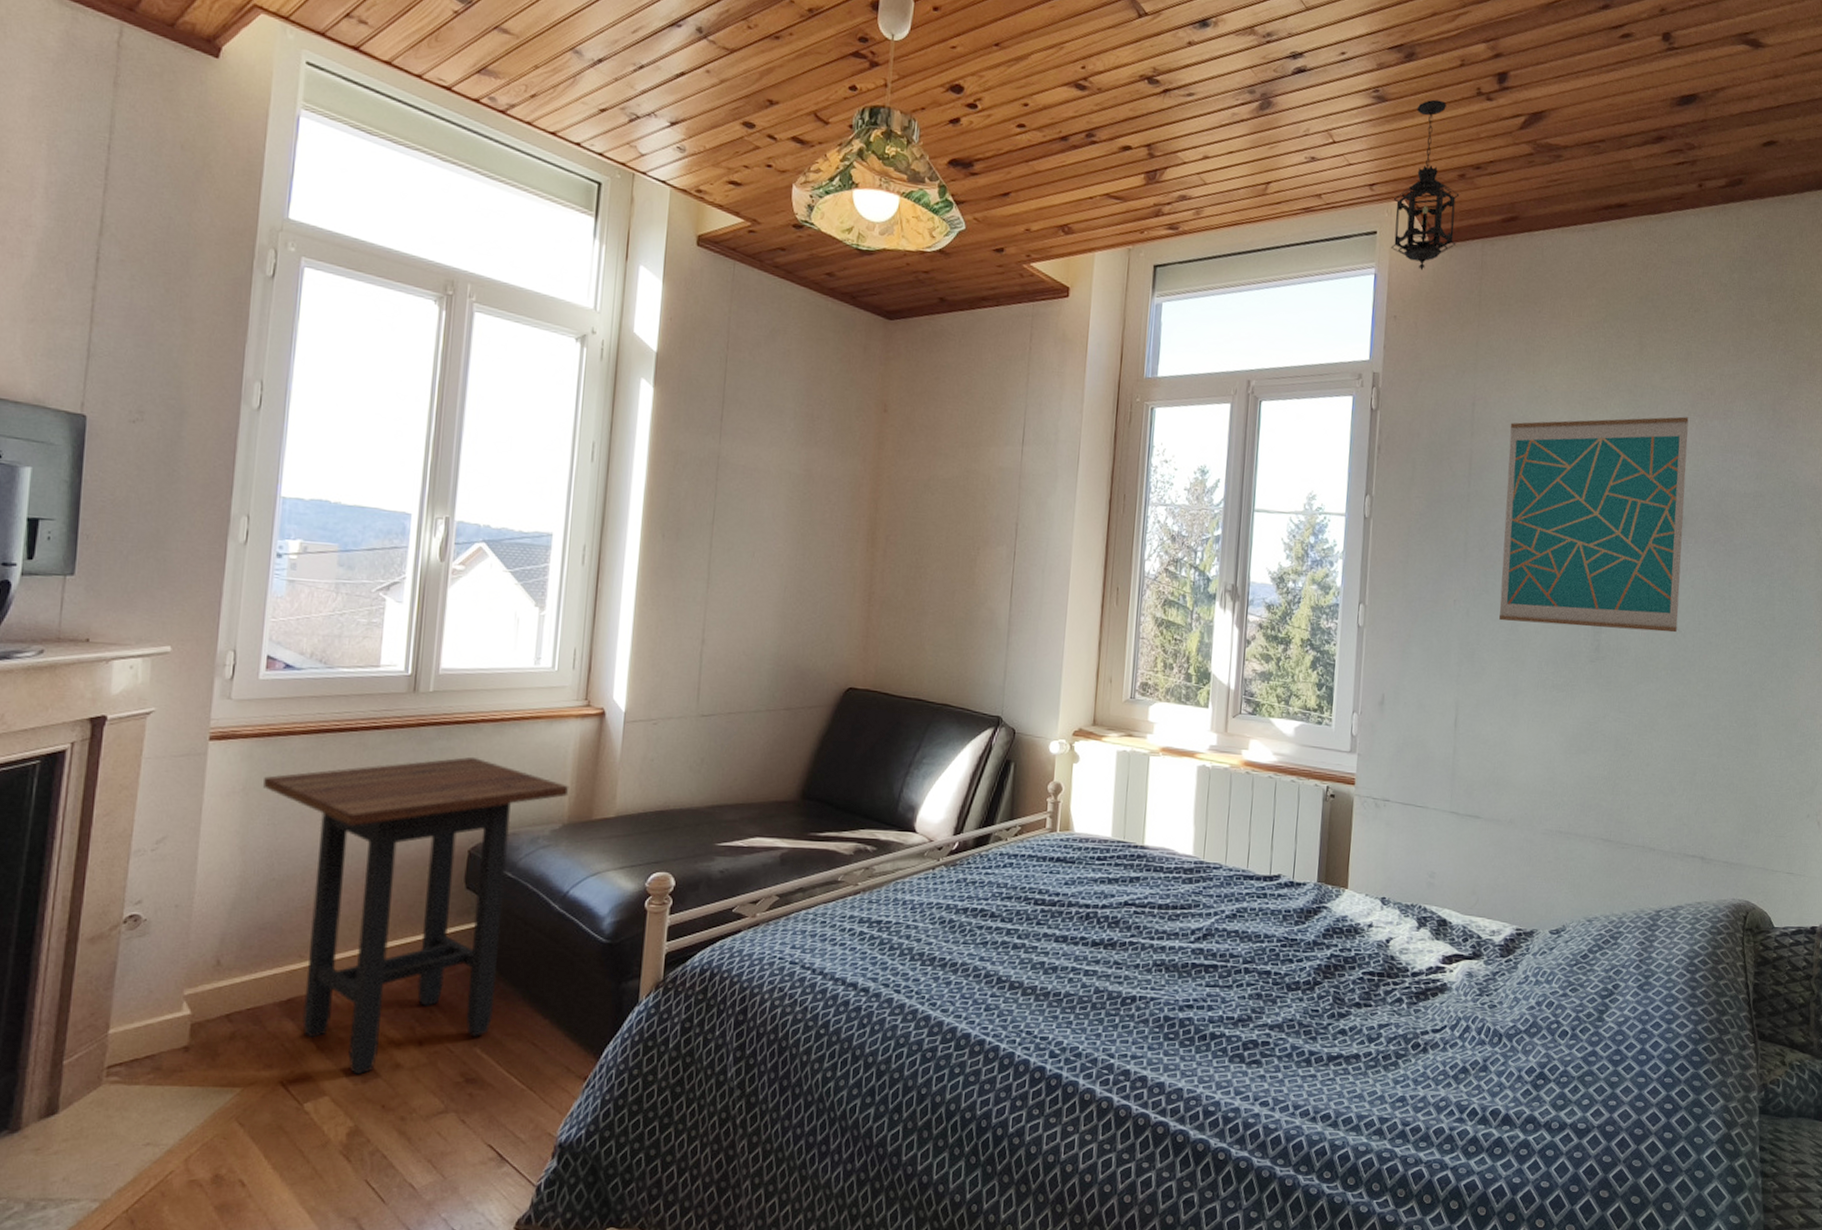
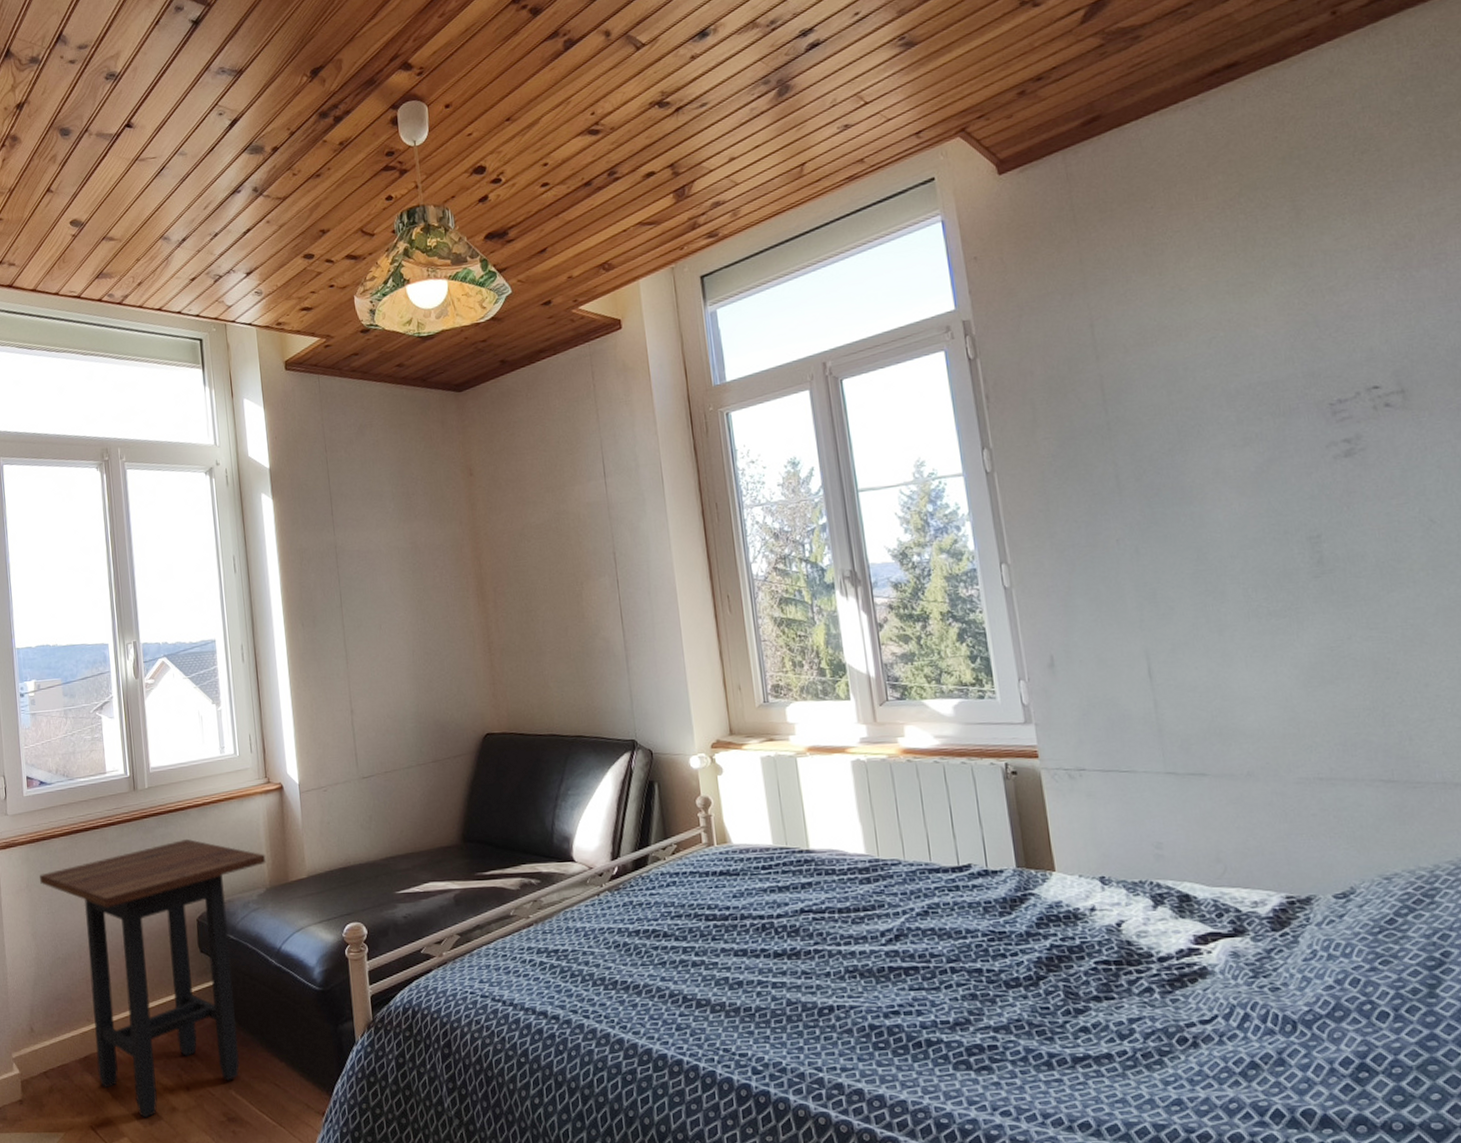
hanging lantern: present [1391,99,1460,270] -> none [945,24,1031,202]
wall art: present [1499,416,1689,633] -> none [1143,274,1430,552]

